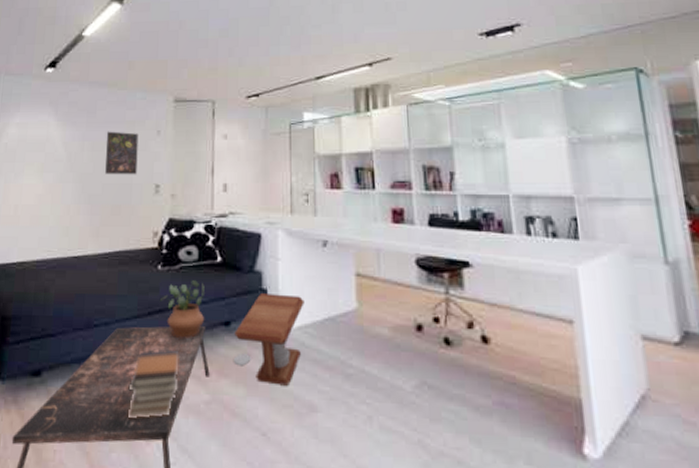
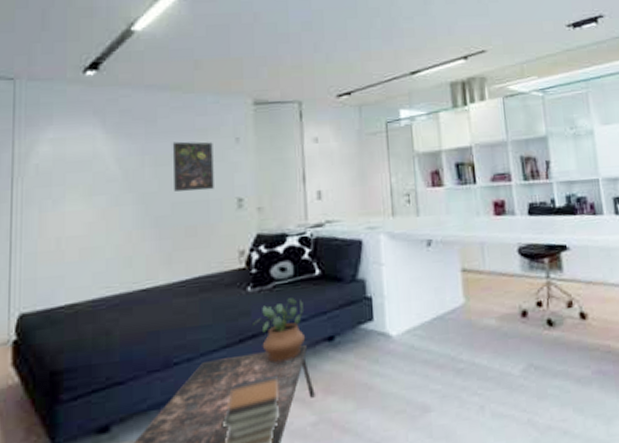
side table: present [233,294,304,386] -> none [339,299,412,393]

